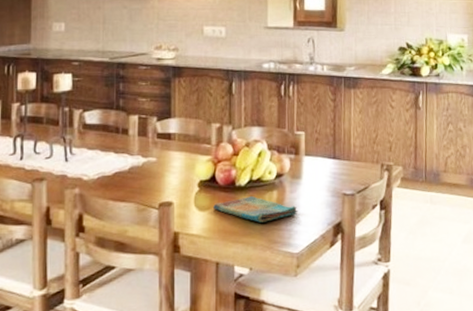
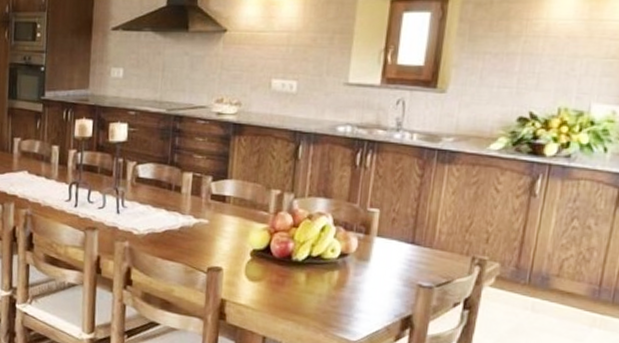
dish towel: present [213,196,298,223] -> none [265,273,361,303]

